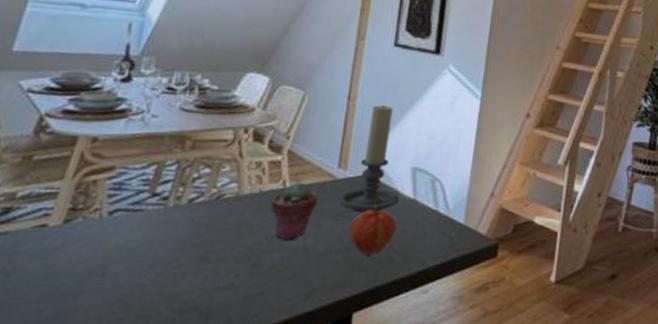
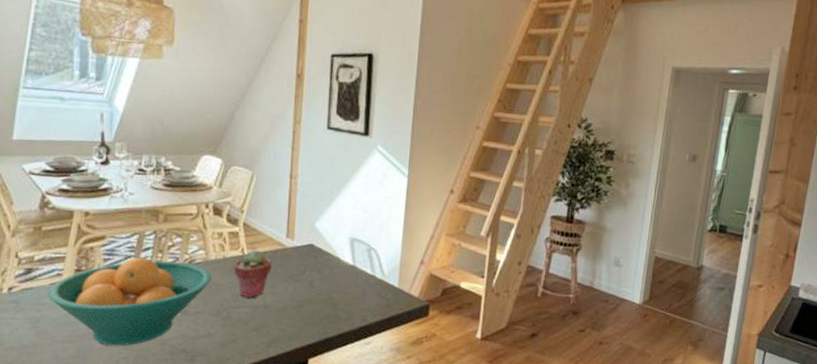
fruit bowl: none [26,192,244,304] -> present [47,257,212,346]
candle holder: present [337,105,399,213] -> none [288,183,340,277]
fruit: present [349,205,397,256] -> none [301,270,340,313]

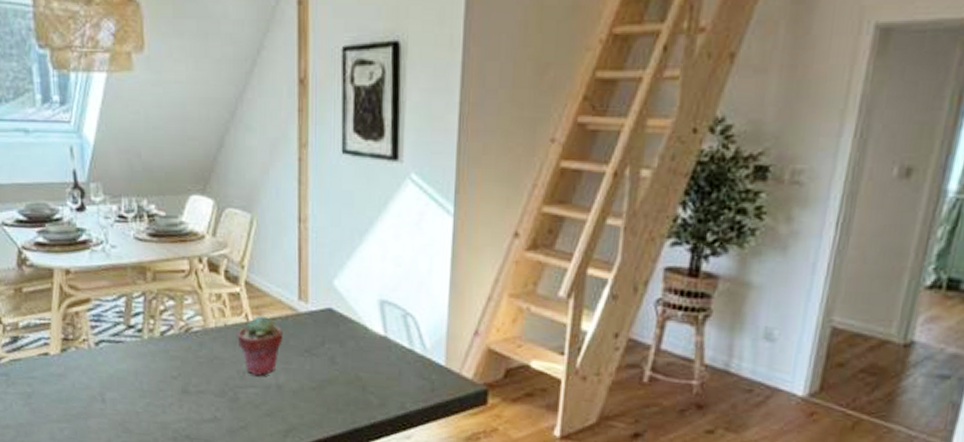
fruit bowl: present [47,257,212,346] -> none [36,324,213,429]

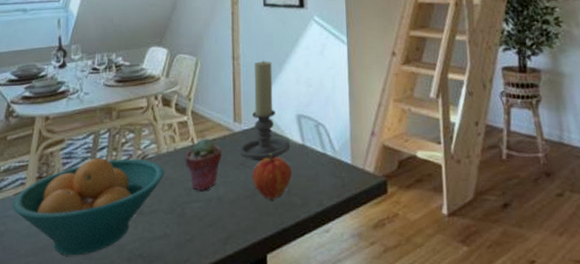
fruit bowl: none [36,324,213,429] -> present [12,157,165,256]
candle holder: none [303,227,368,351] -> present [238,61,290,162]
fruit: none [320,342,369,396] -> present [252,153,292,200]

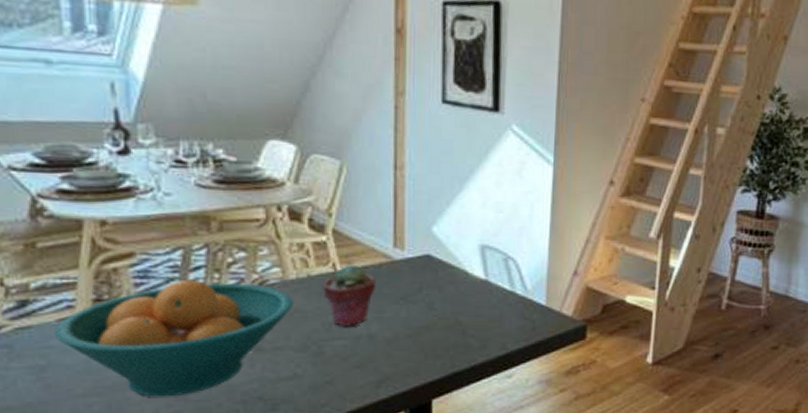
candle holder: present [238,61,290,162] -> none [398,175,468,297]
fruit: present [252,153,292,200] -> none [417,288,469,341]

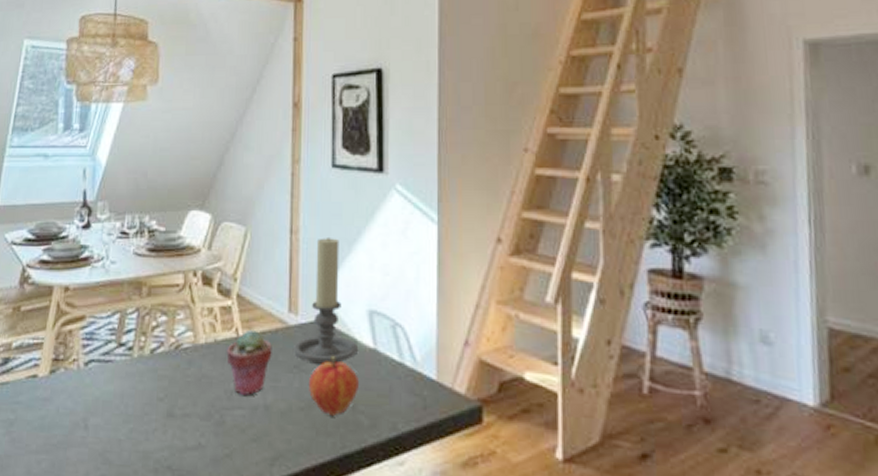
fruit bowl: present [55,279,294,397] -> none [23,341,202,459]
candle holder: none [398,175,468,297] -> present [292,238,357,366]
fruit: none [417,288,469,341] -> present [309,356,359,417]

